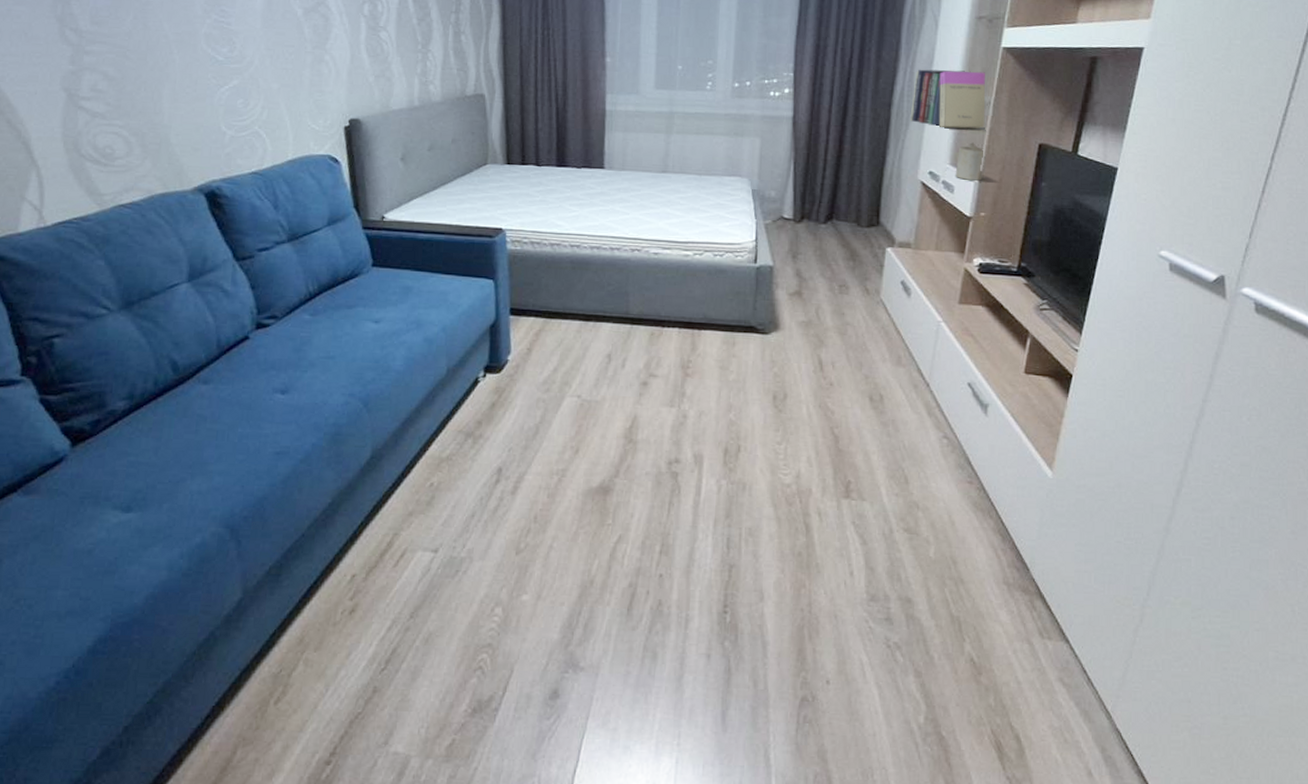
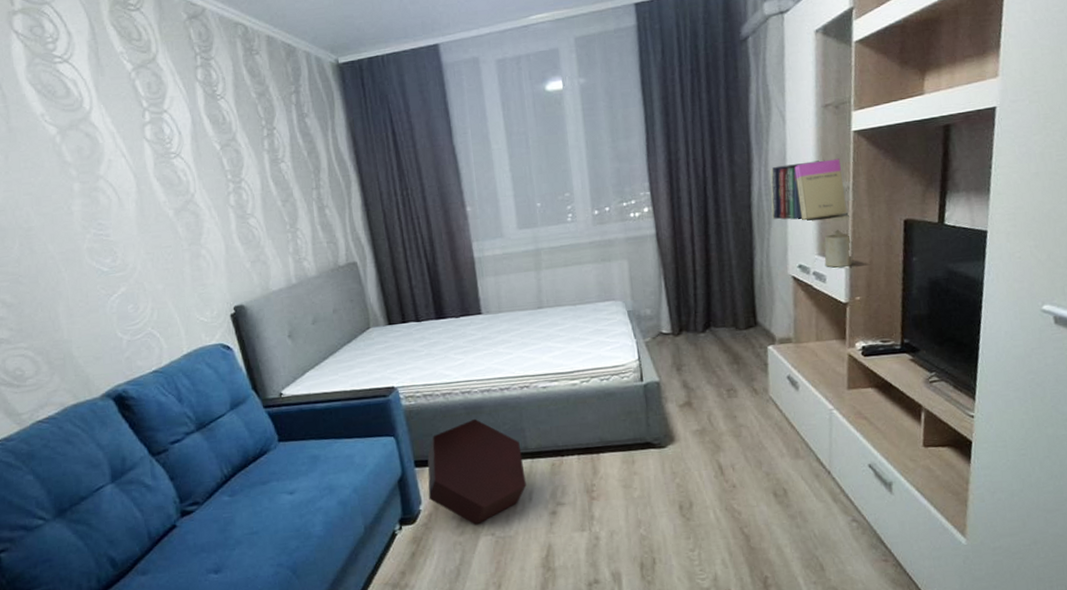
pouf: none [519,274,622,384] -> present [427,418,527,525]

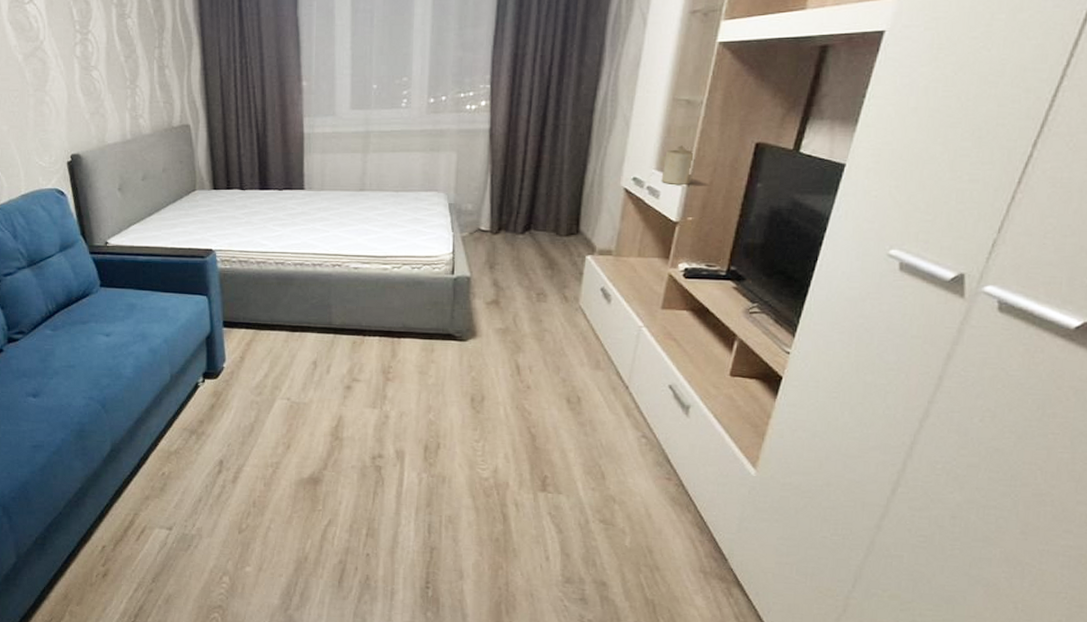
pouf: present [427,418,527,525] -> none [233,289,326,388]
books: present [770,158,848,221] -> none [613,70,698,132]

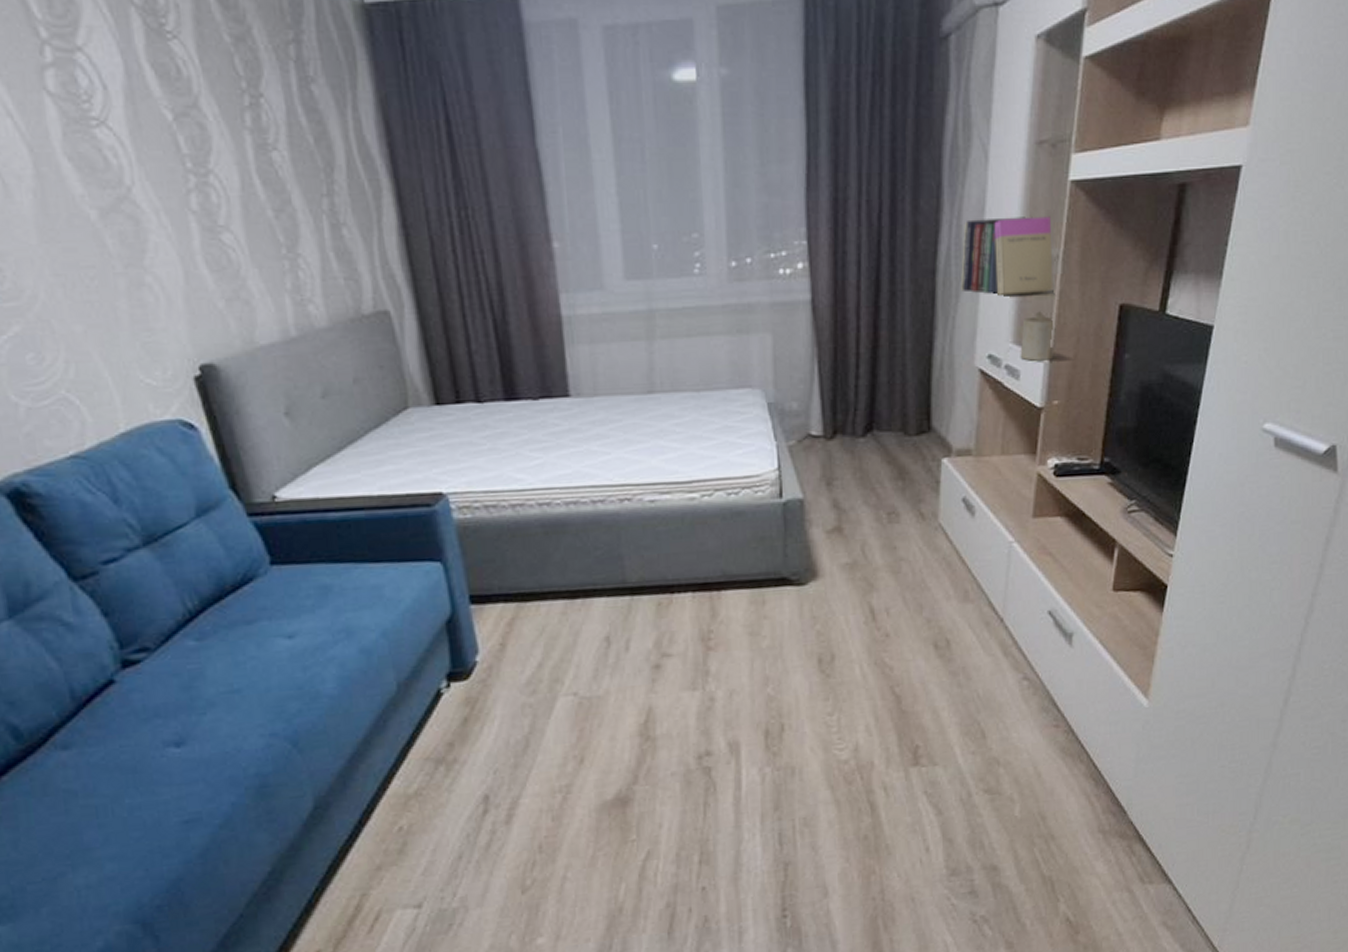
books: none [613,70,698,132] -> present [960,216,1054,297]

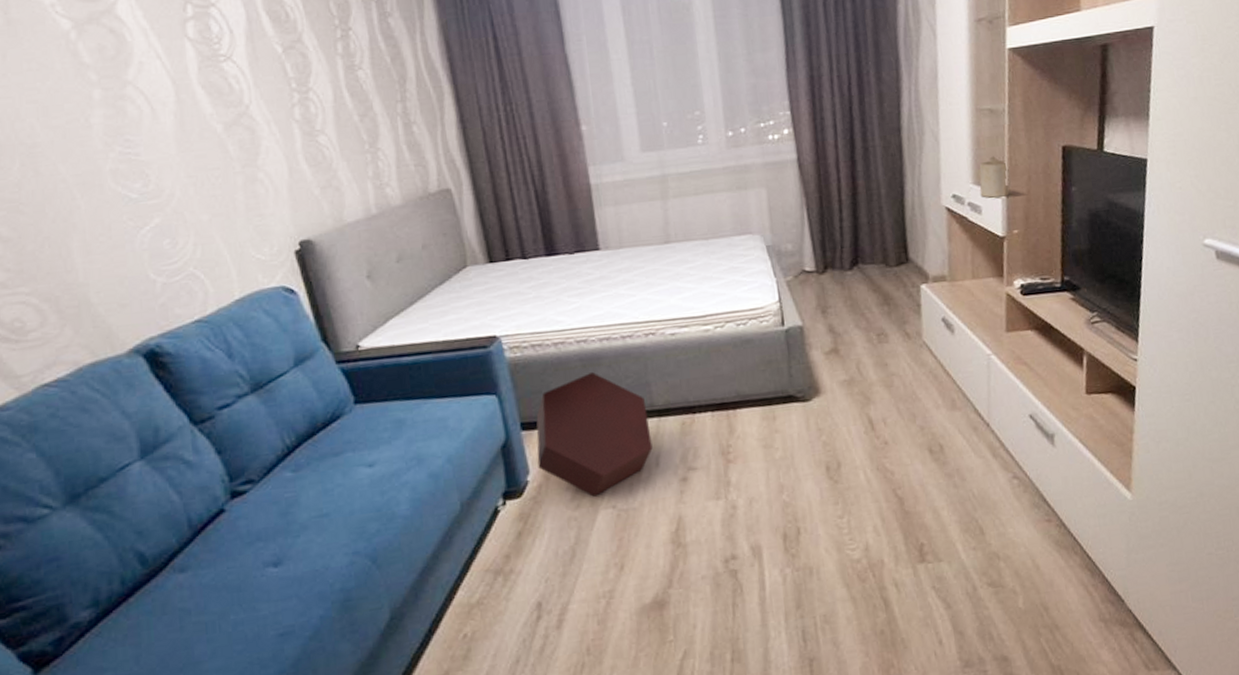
pouf: none [487,540,623,682] -> present [536,371,653,497]
books: present [960,216,1054,297] -> none [921,78,1003,146]

